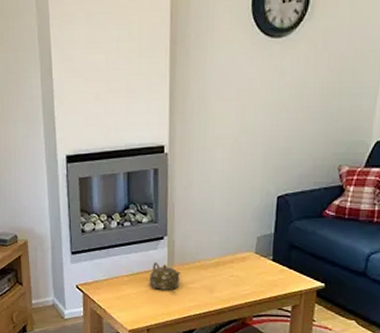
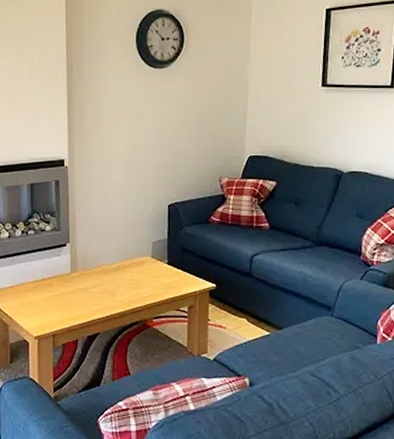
teapot: present [149,262,180,290] -> none [54,268,83,295]

